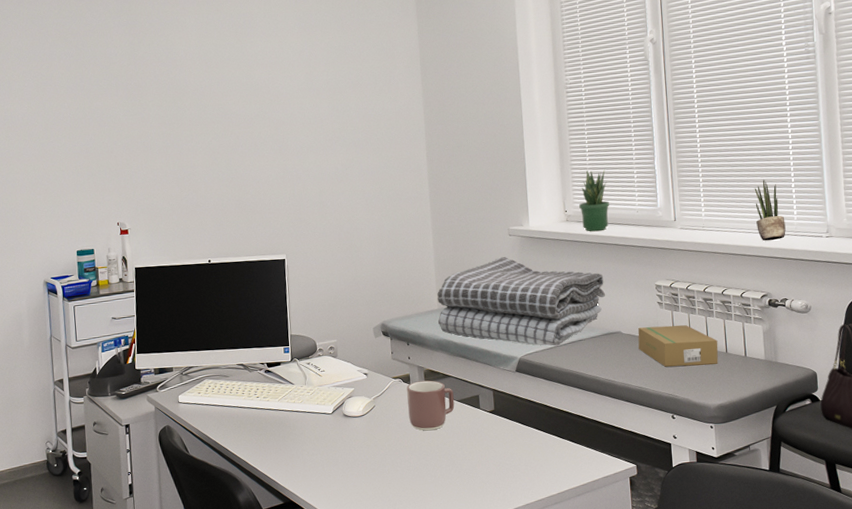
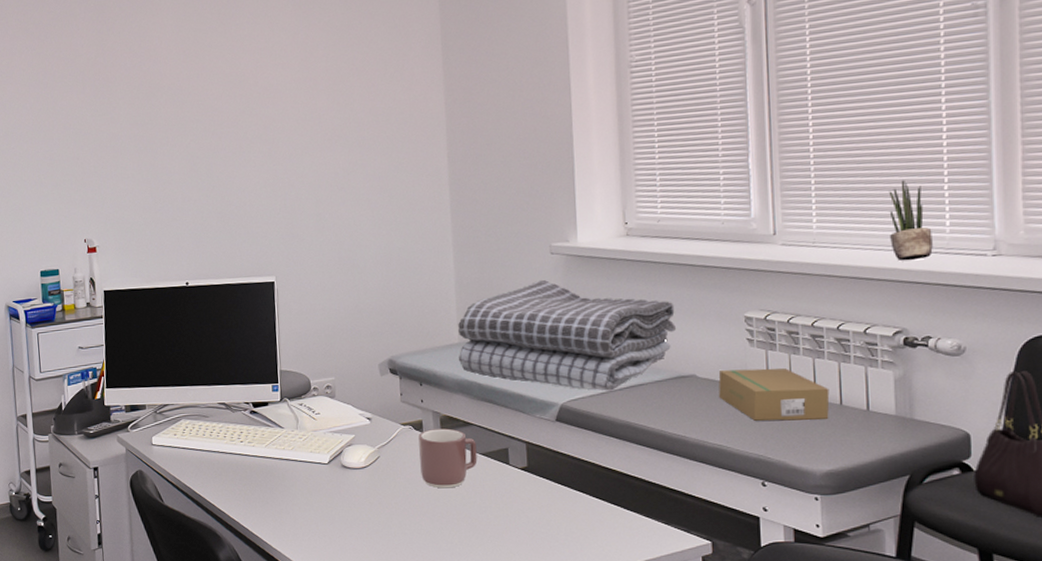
planter: present [579,169,610,231] -> none [644,169,686,248]

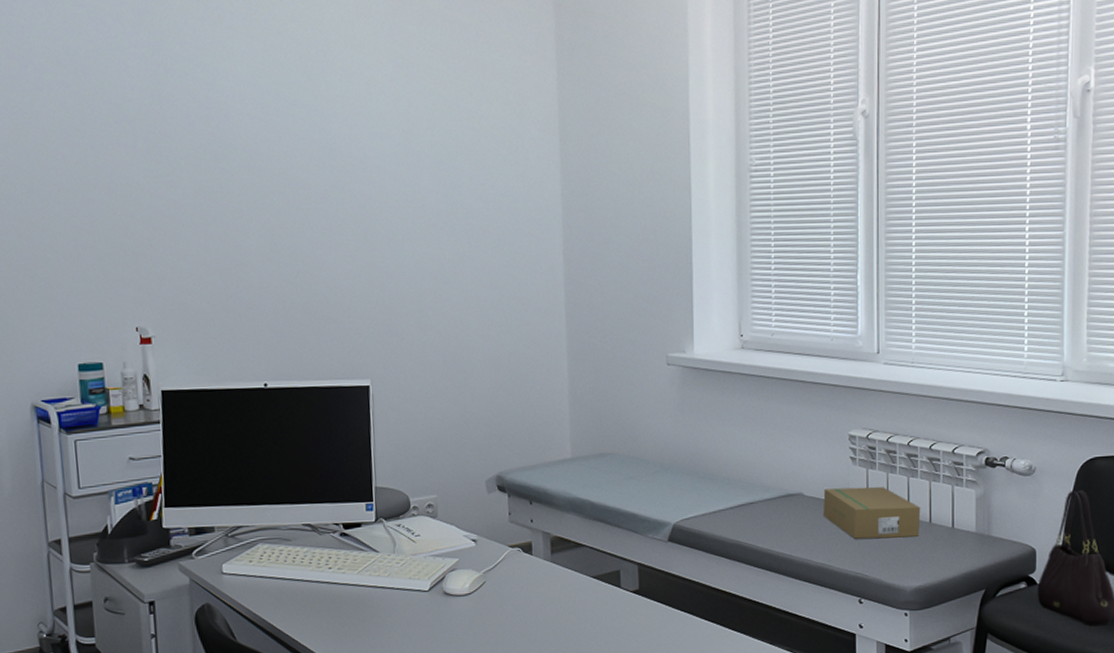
mug: present [418,428,478,489] -> none [527,550,588,615]
towel: present [458,279,676,391] -> none [571,391,785,509]
potted plant: present [888,180,933,261] -> none [978,305,1013,384]

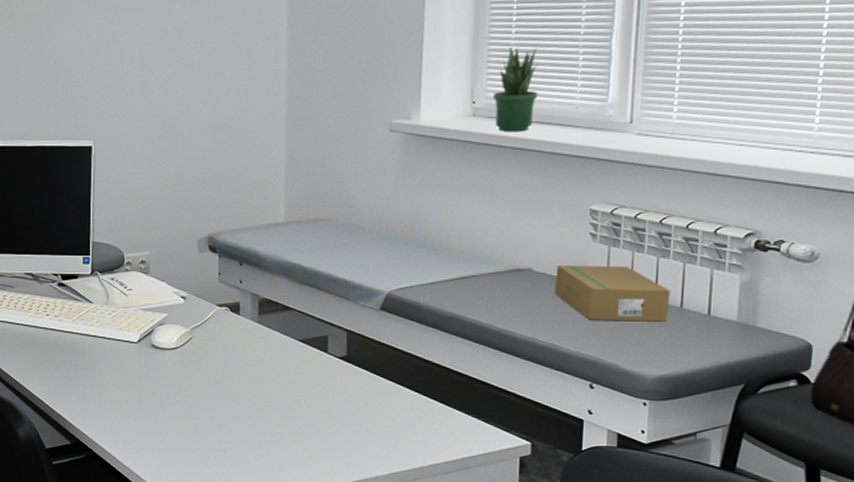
planter: none [759,282,798,363] -> present [493,46,538,131]

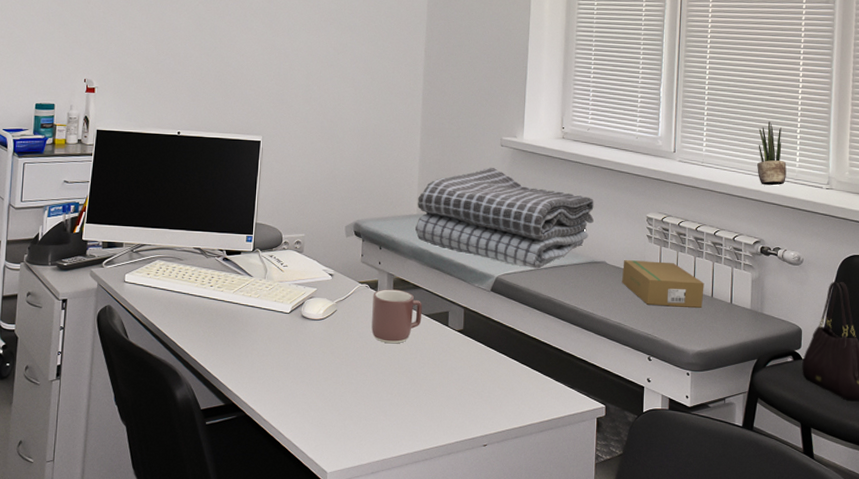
mug: none [233,312,295,374] -> present [371,289,422,344]
towel: none [283,158,517,280] -> present [415,167,594,268]
planter: present [493,46,538,131] -> none [577,88,610,153]
potted plant: none [753,71,799,159] -> present [757,121,787,186]

